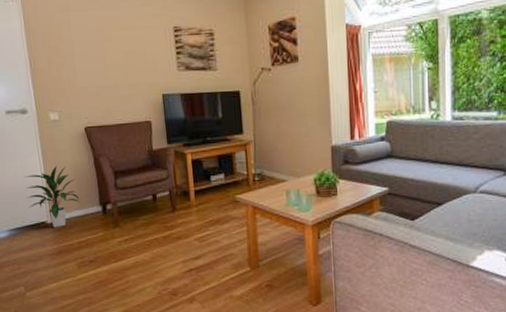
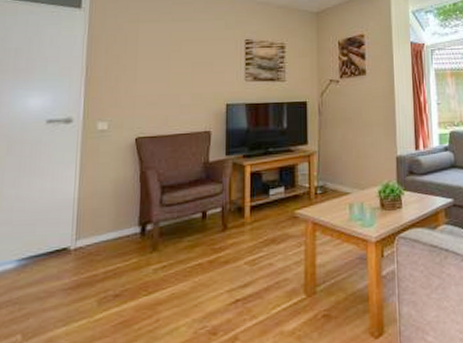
indoor plant: present [24,166,81,228] -> none [50,180,116,256]

